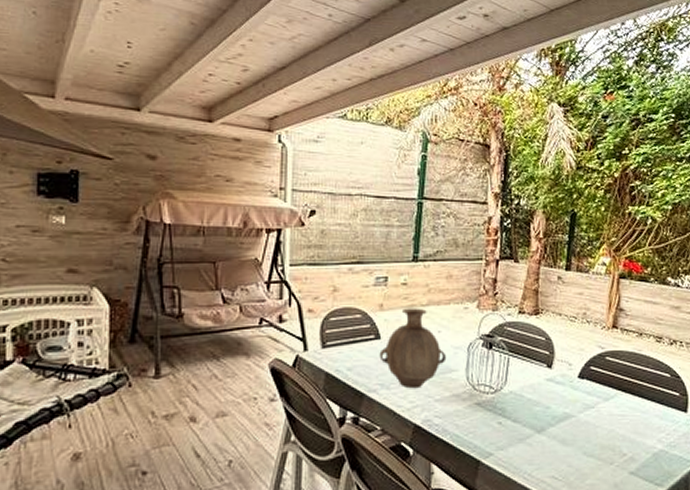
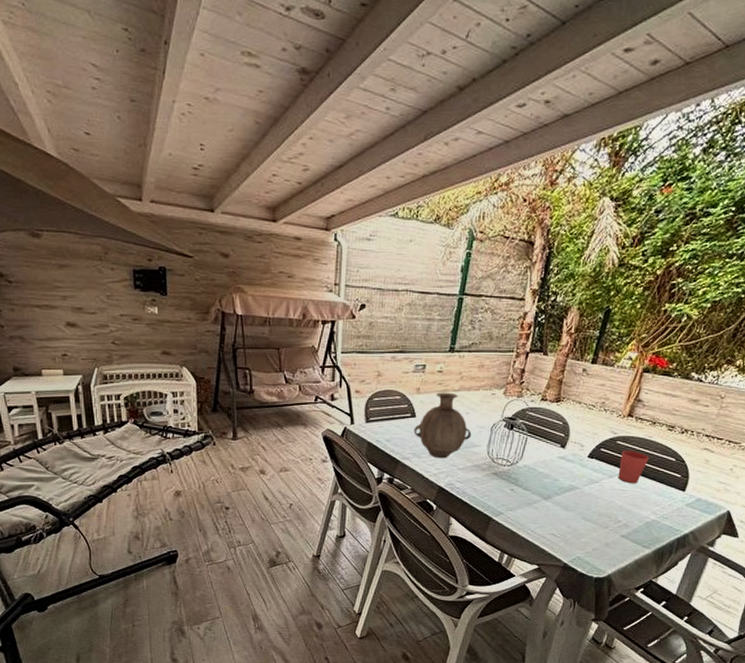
cup: none [613,367,643,407] -> present [618,450,649,484]

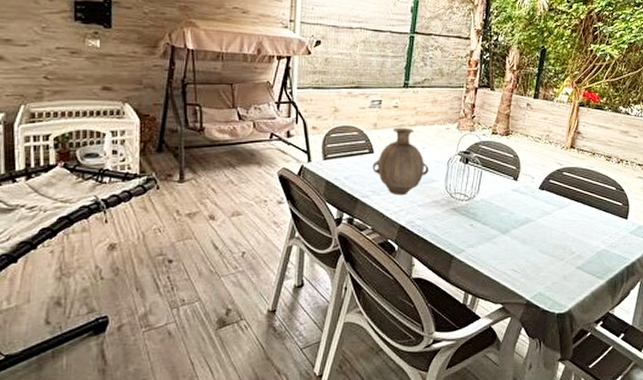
cup: present [618,450,649,484] -> none [567,181,593,214]

